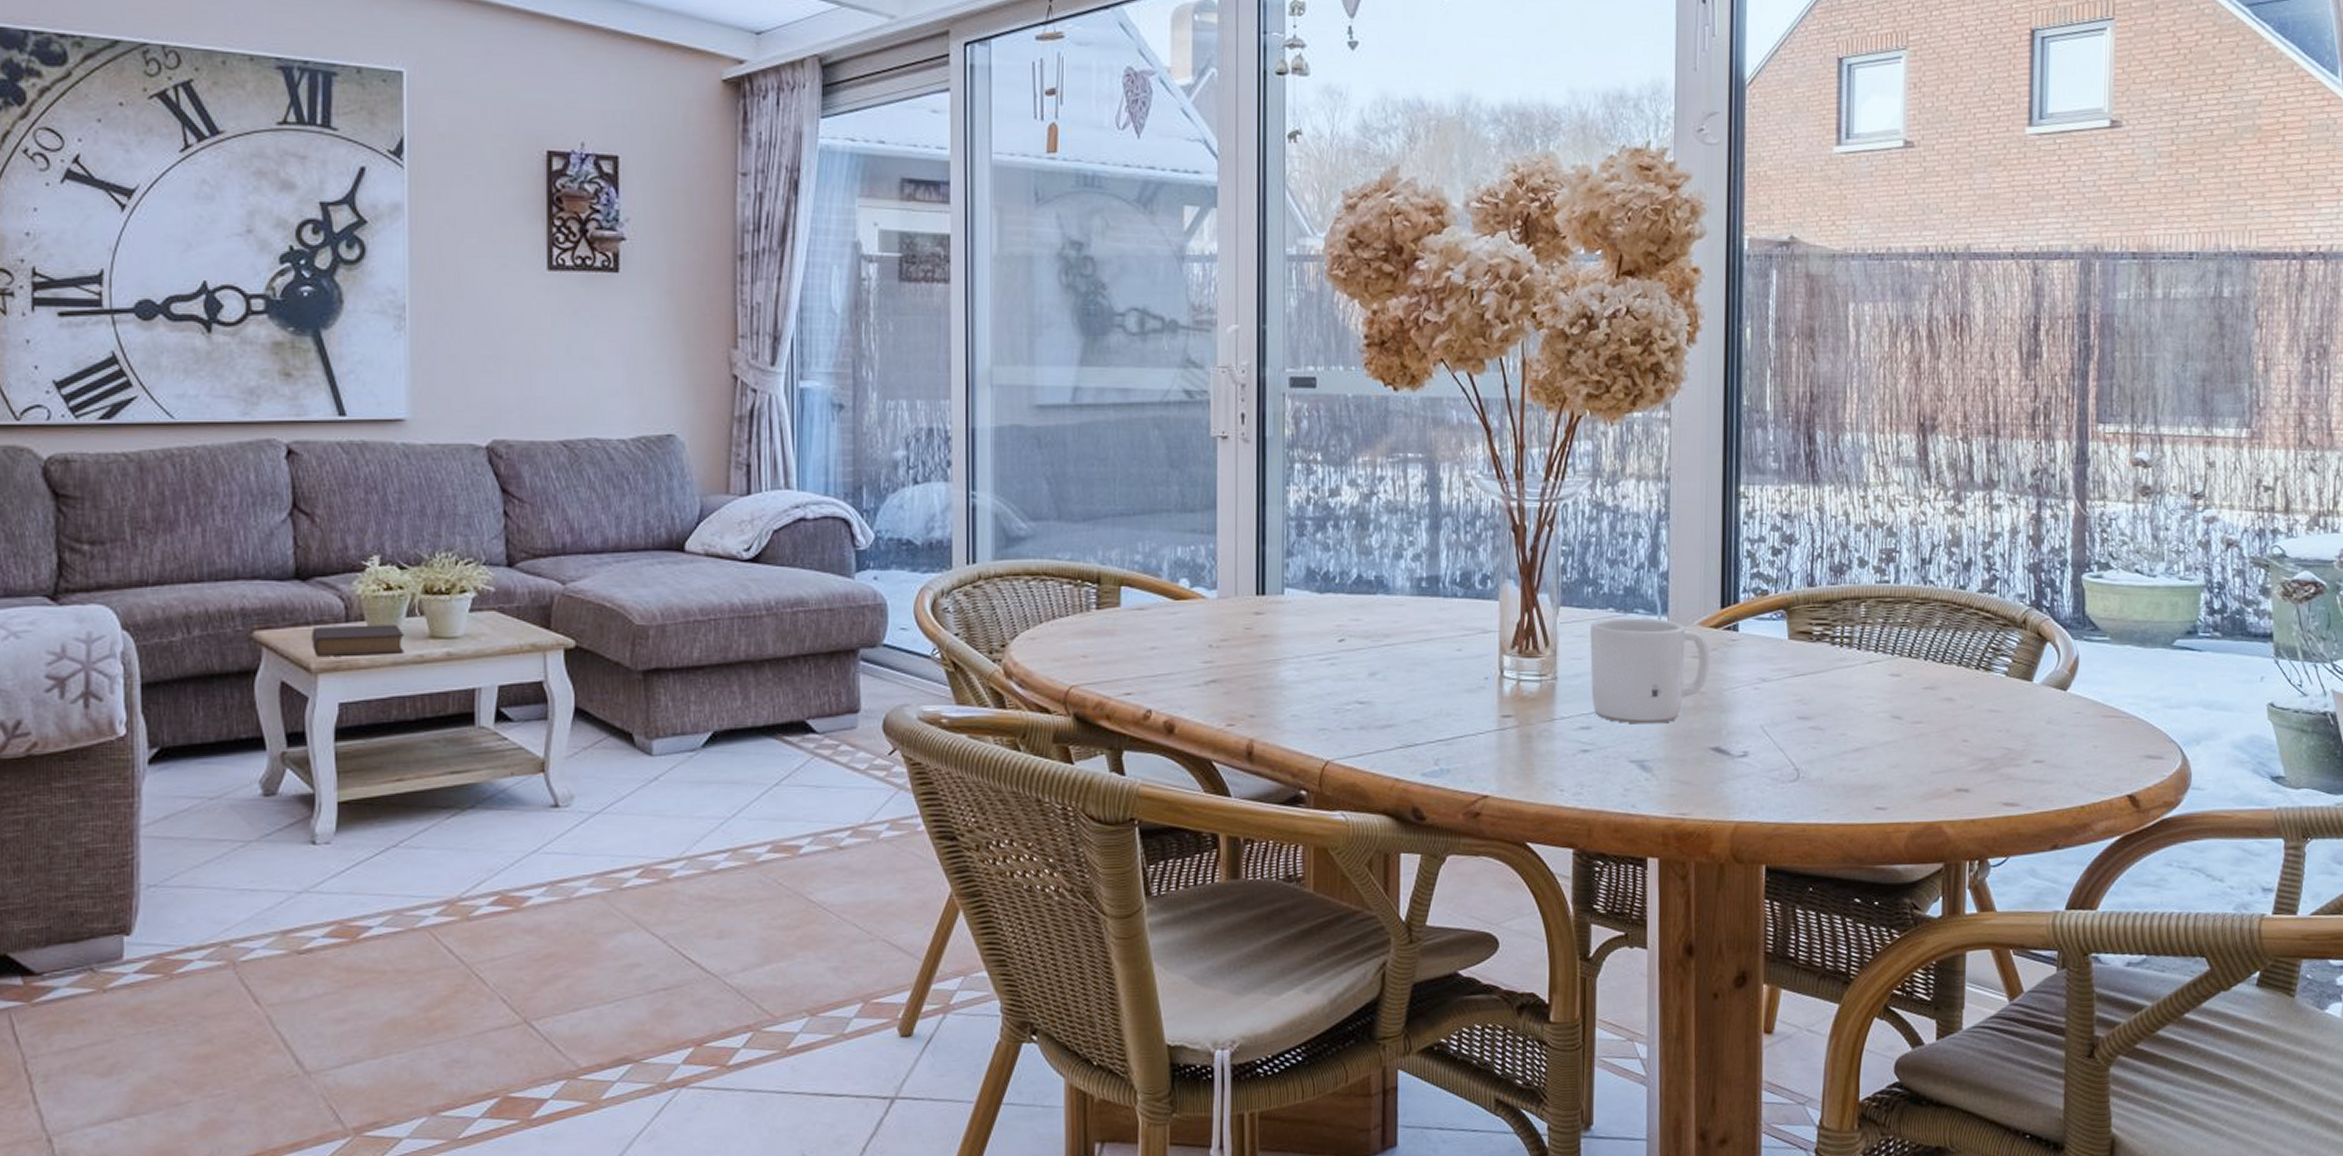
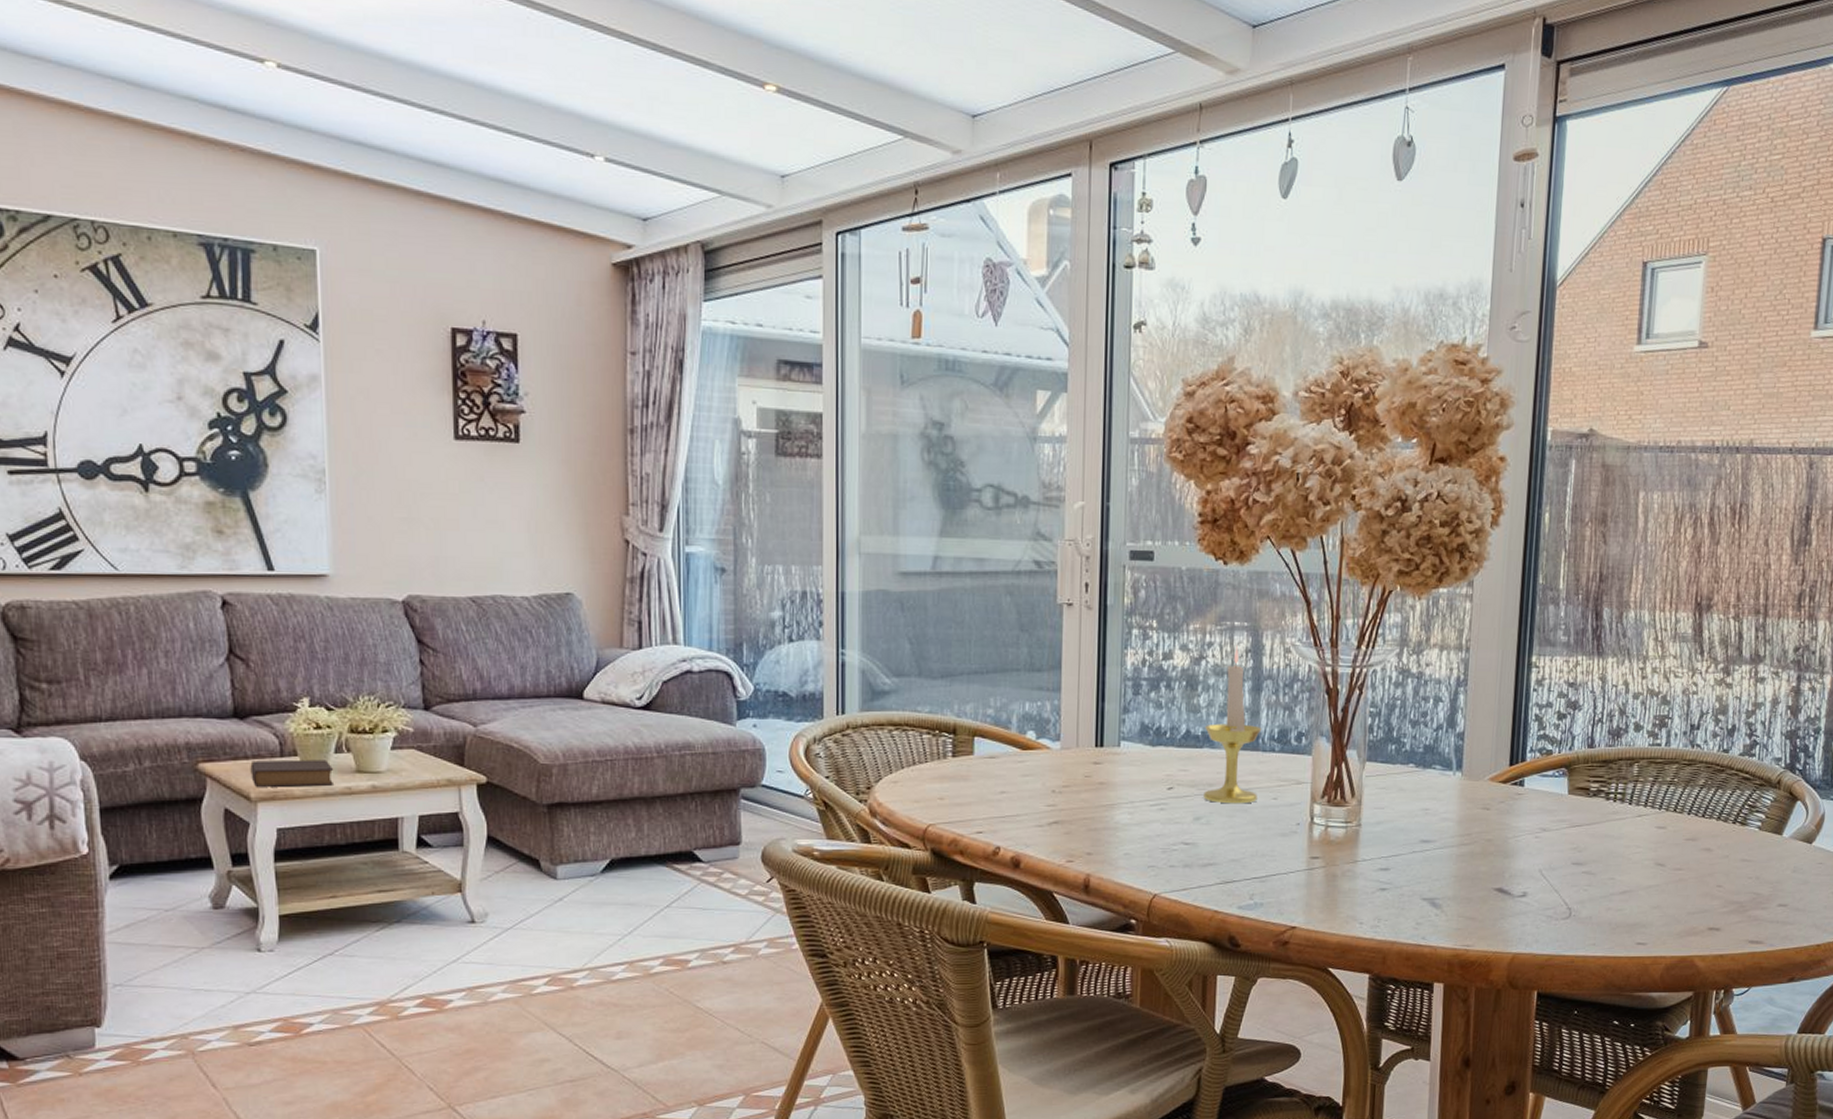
candlestick: none [1378,479,1442,657] -> present [1203,645,1262,804]
mug: present [1590,618,1710,724] -> none [1390,773,1497,867]

